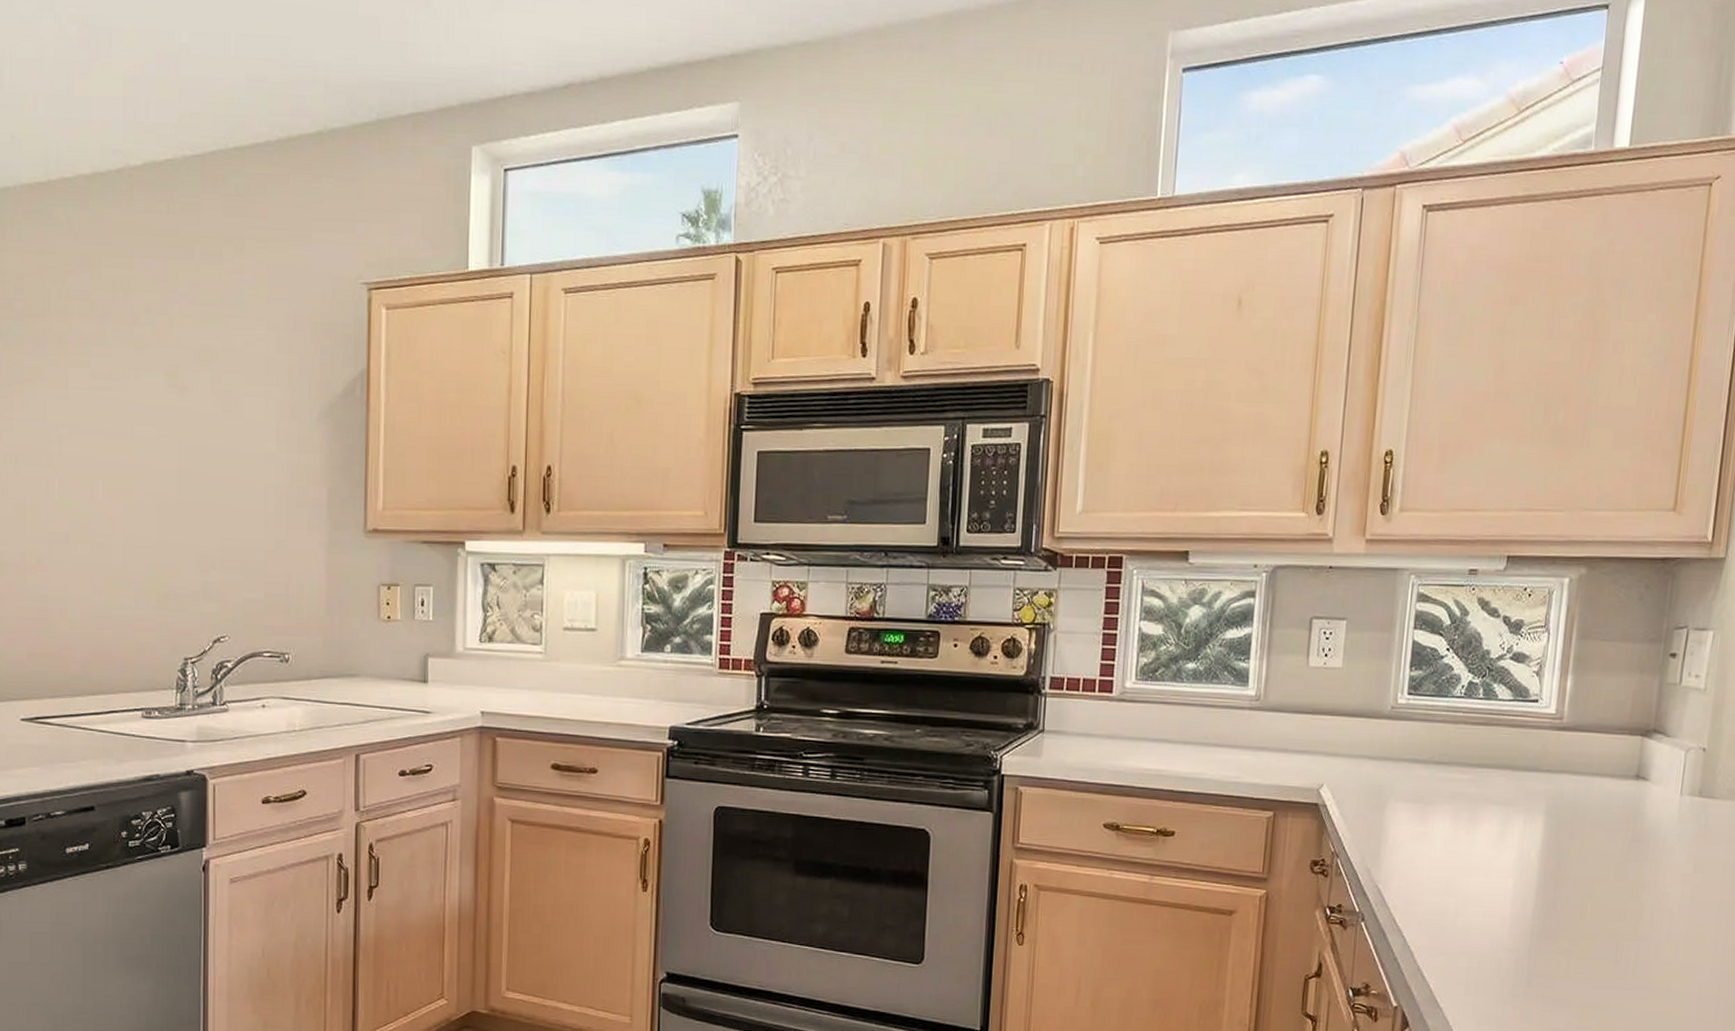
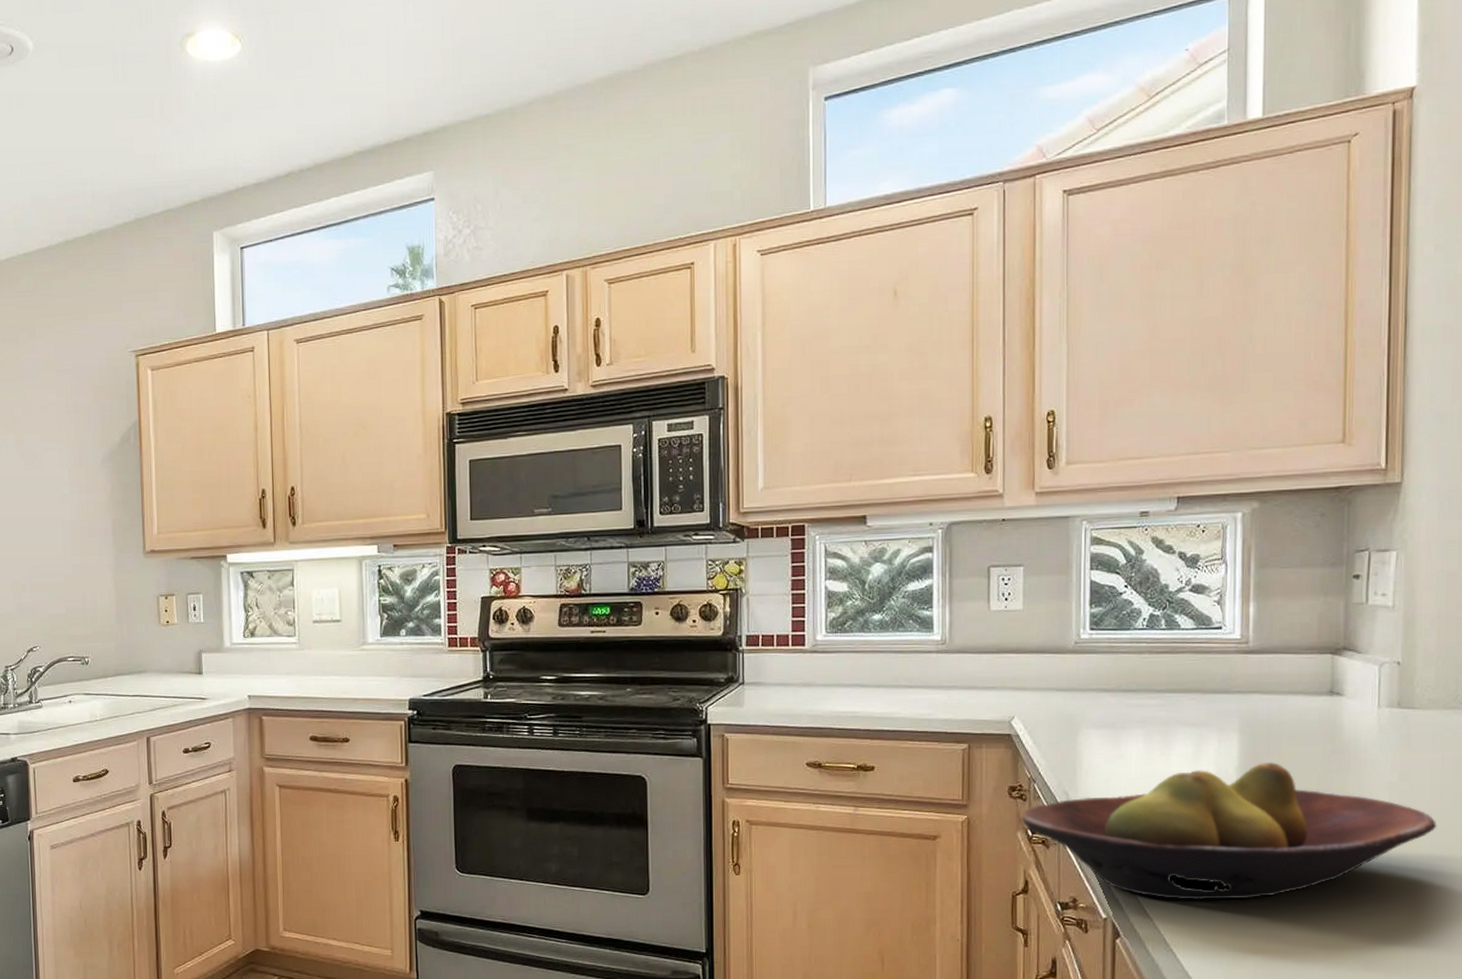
fruit bowl: none [1320,846,1724,992] -> present [1021,761,1437,901]

